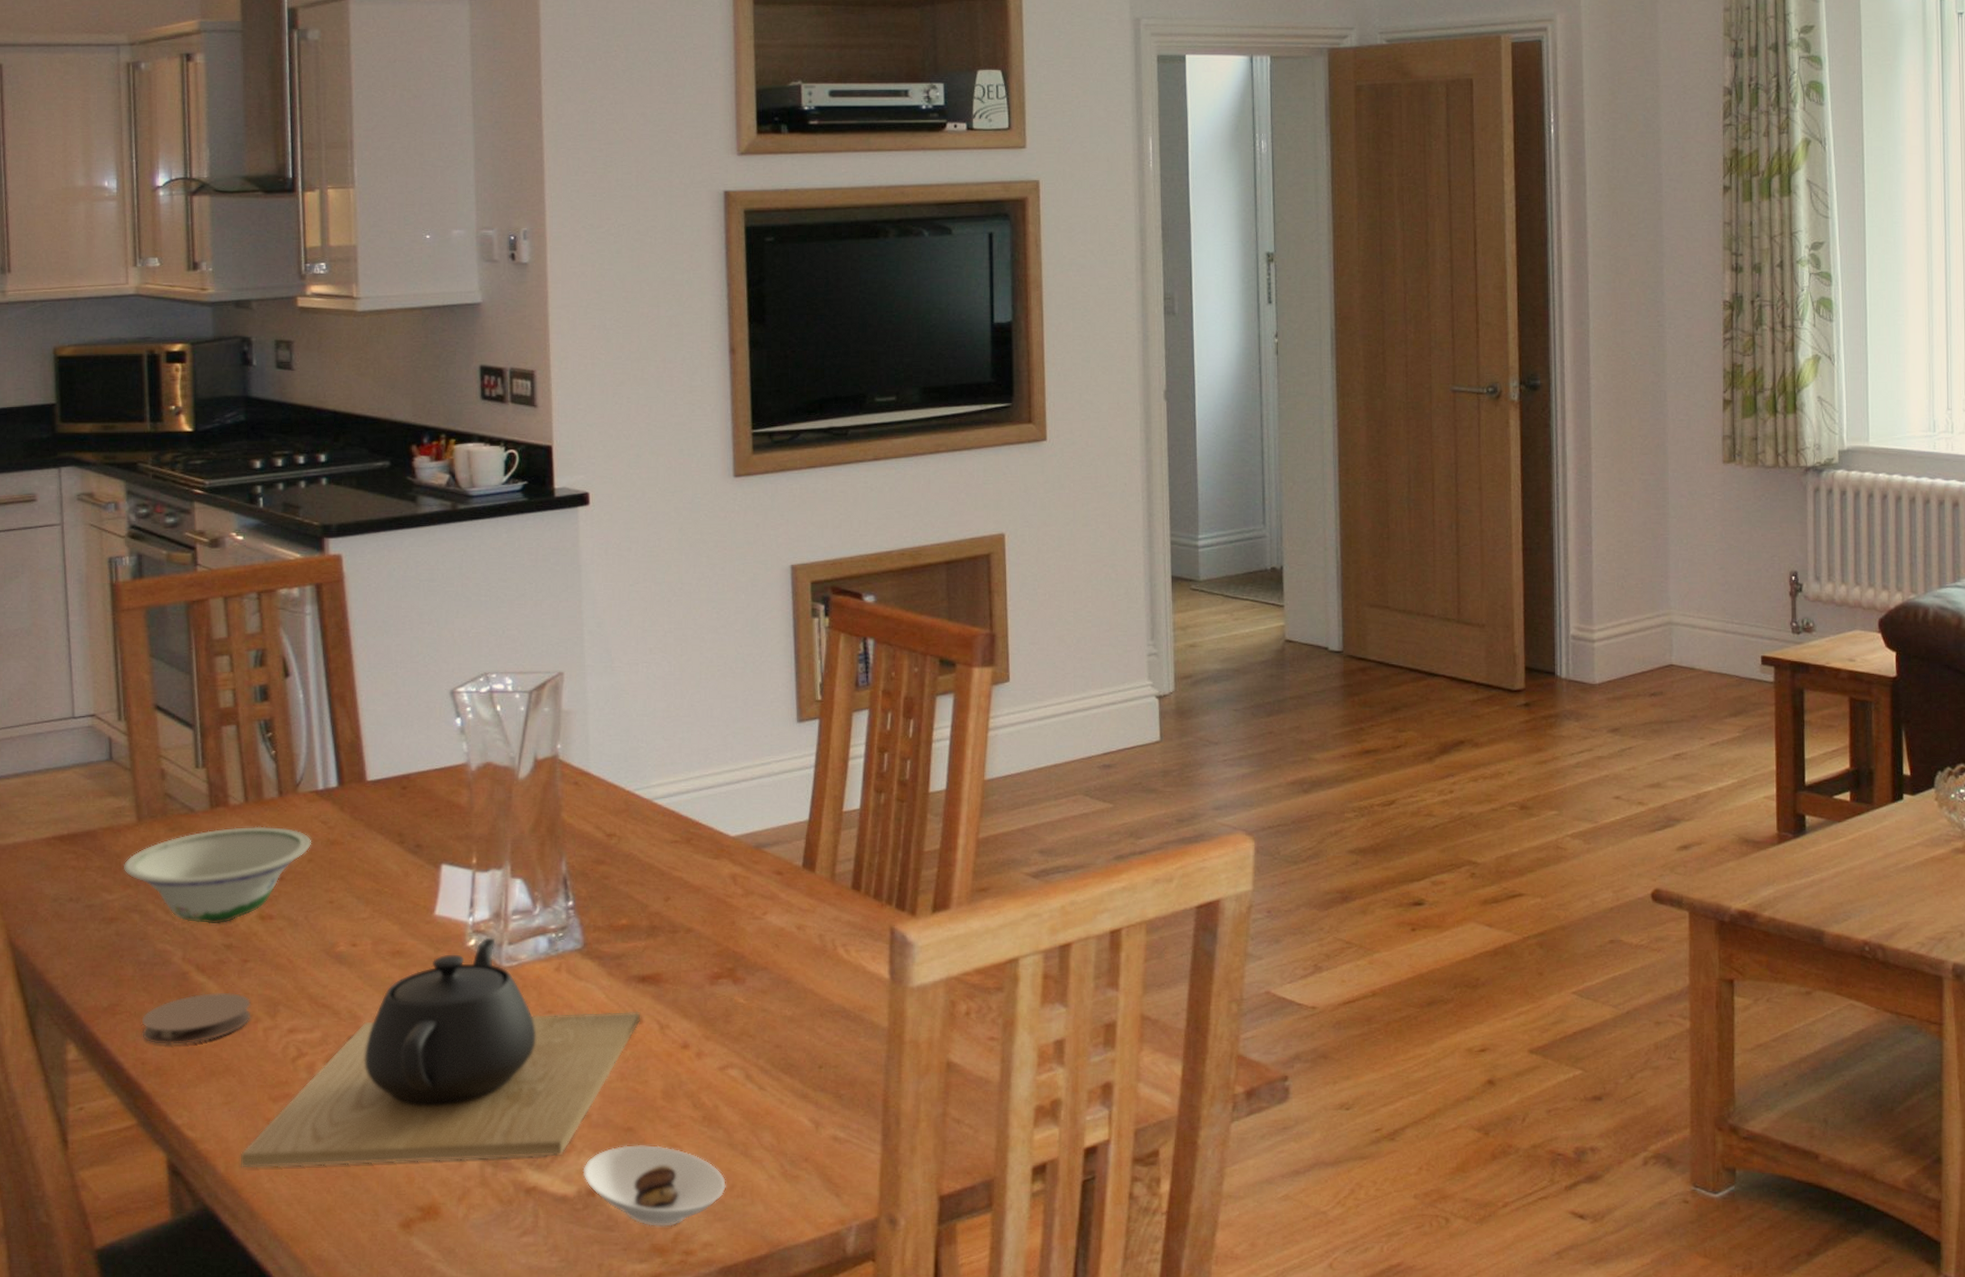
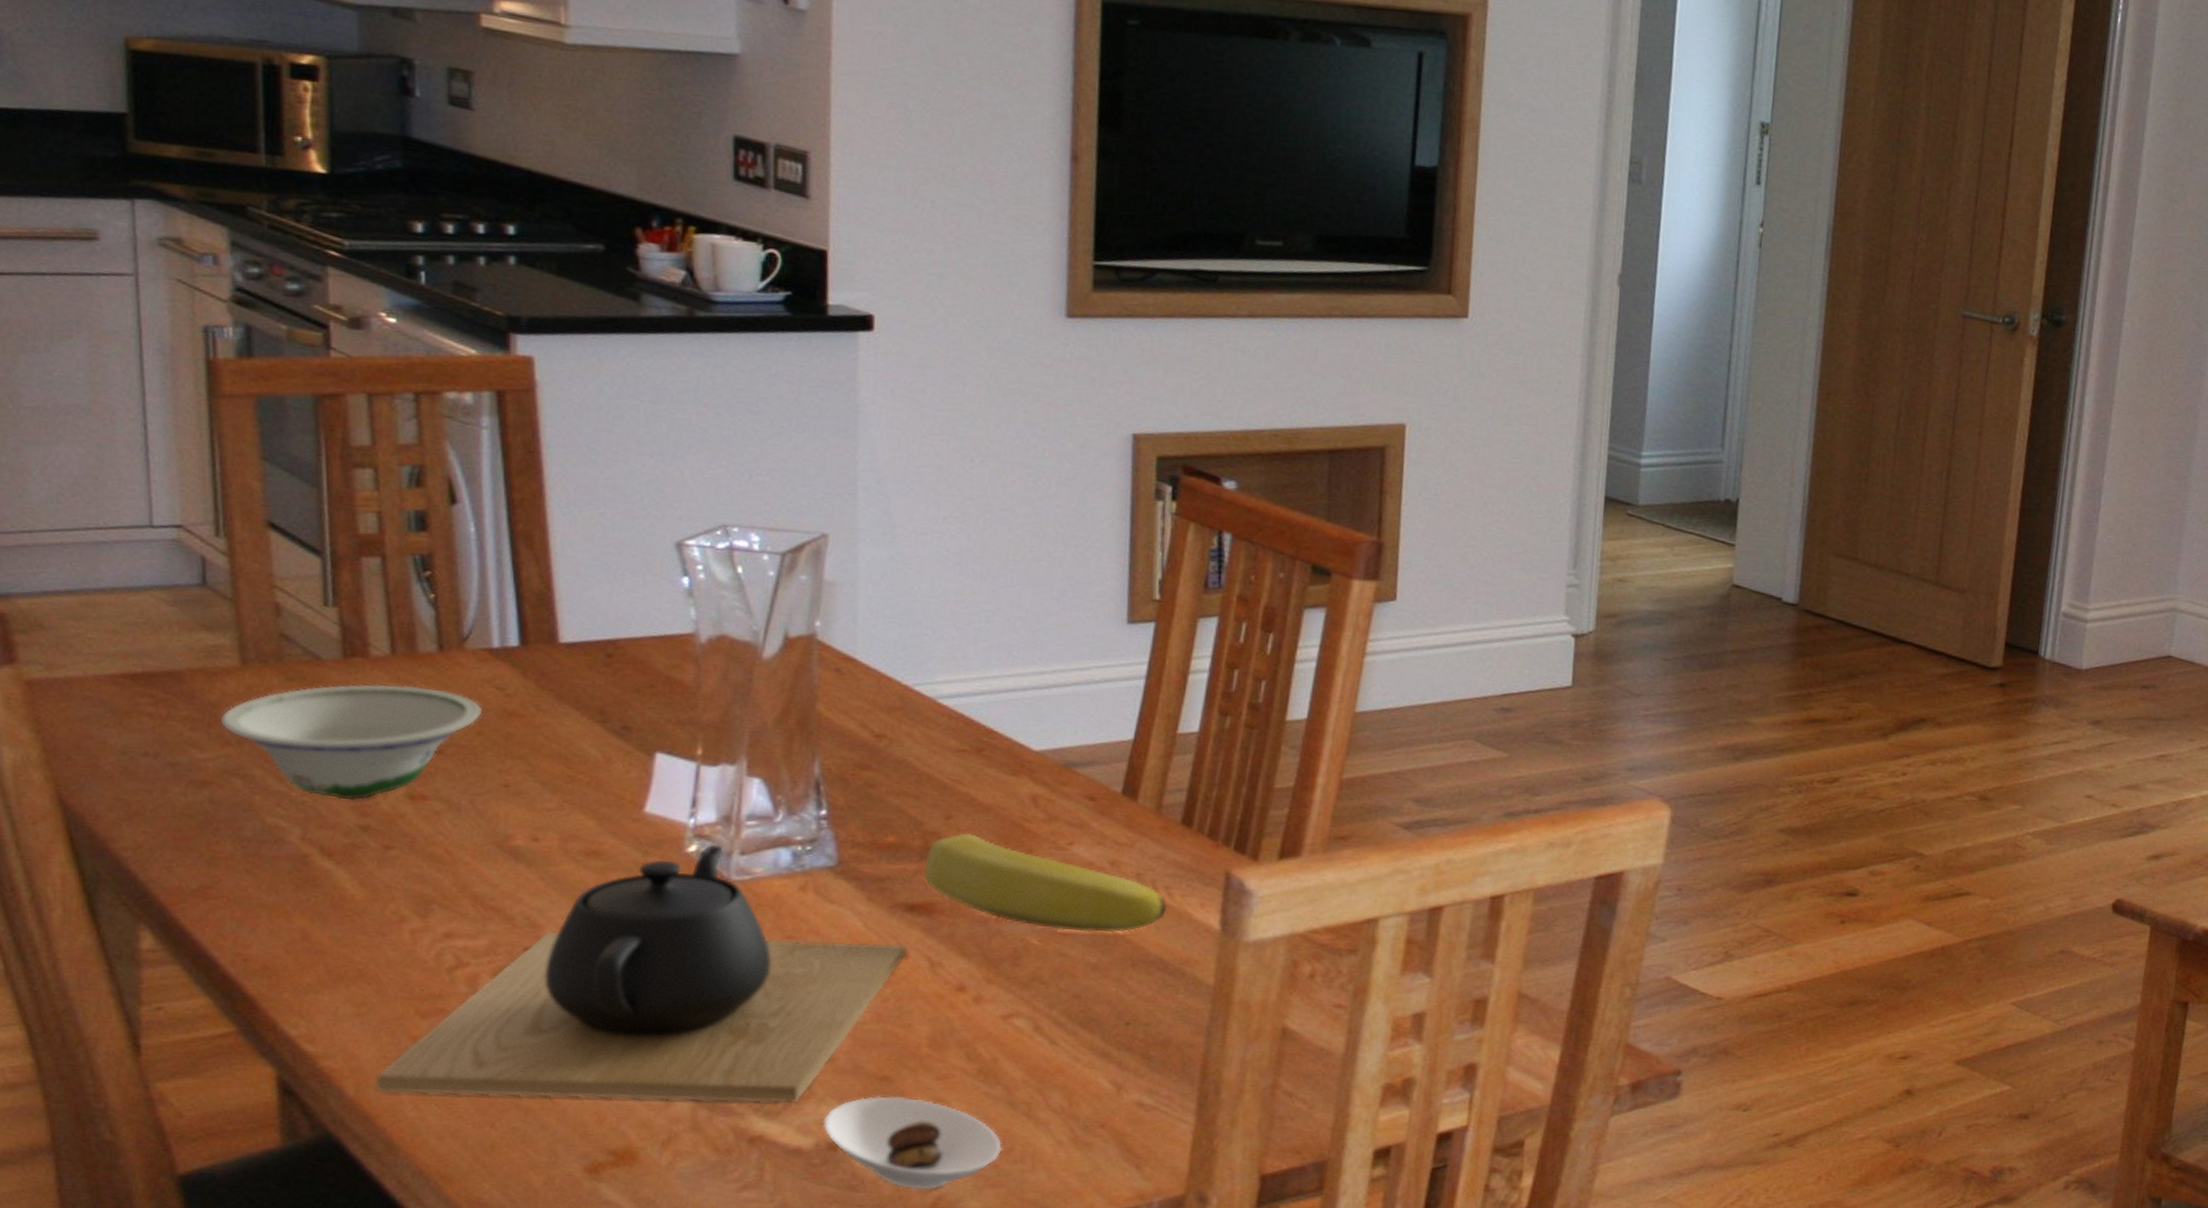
coaster: present [142,992,252,1046] -> none [244,882,395,942]
banana: none [651,911,846,989] -> present [924,833,1168,932]

